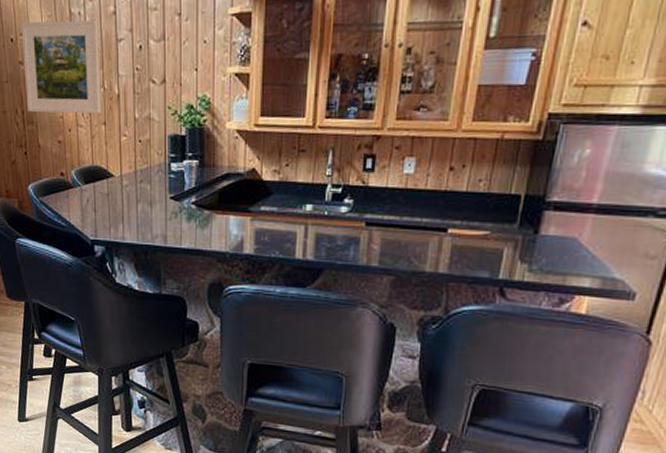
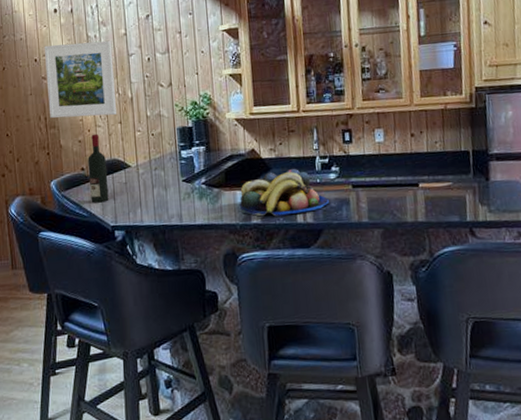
wine bottle: none [68,134,89,213] -> present [88,133,109,203]
fruit bowl: none [231,195,337,249] -> present [239,168,330,217]

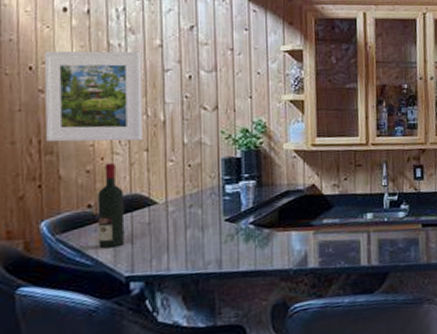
fruit bowl: present [239,168,330,217] -> none [293,206,398,260]

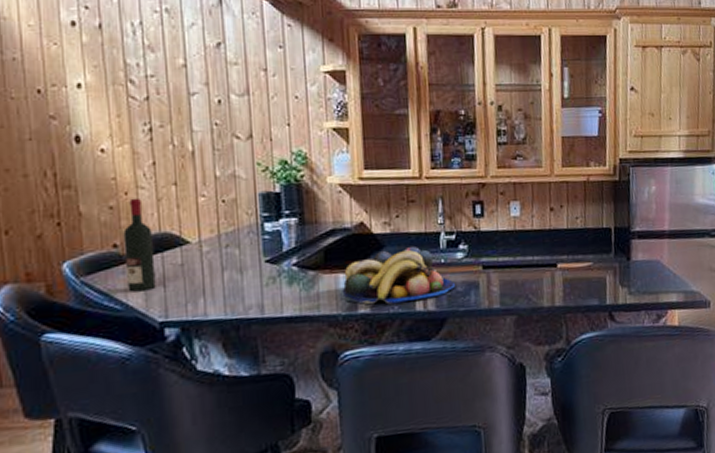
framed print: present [44,50,144,142] -> none [53,71,171,175]
fruit bowl: none [293,206,398,260] -> present [342,246,456,305]

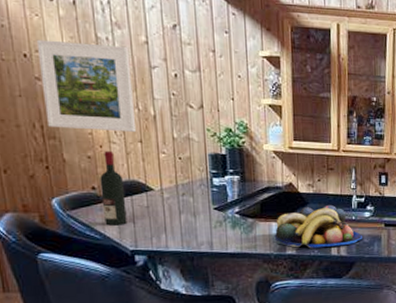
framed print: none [53,71,171,175] -> present [36,39,137,132]

